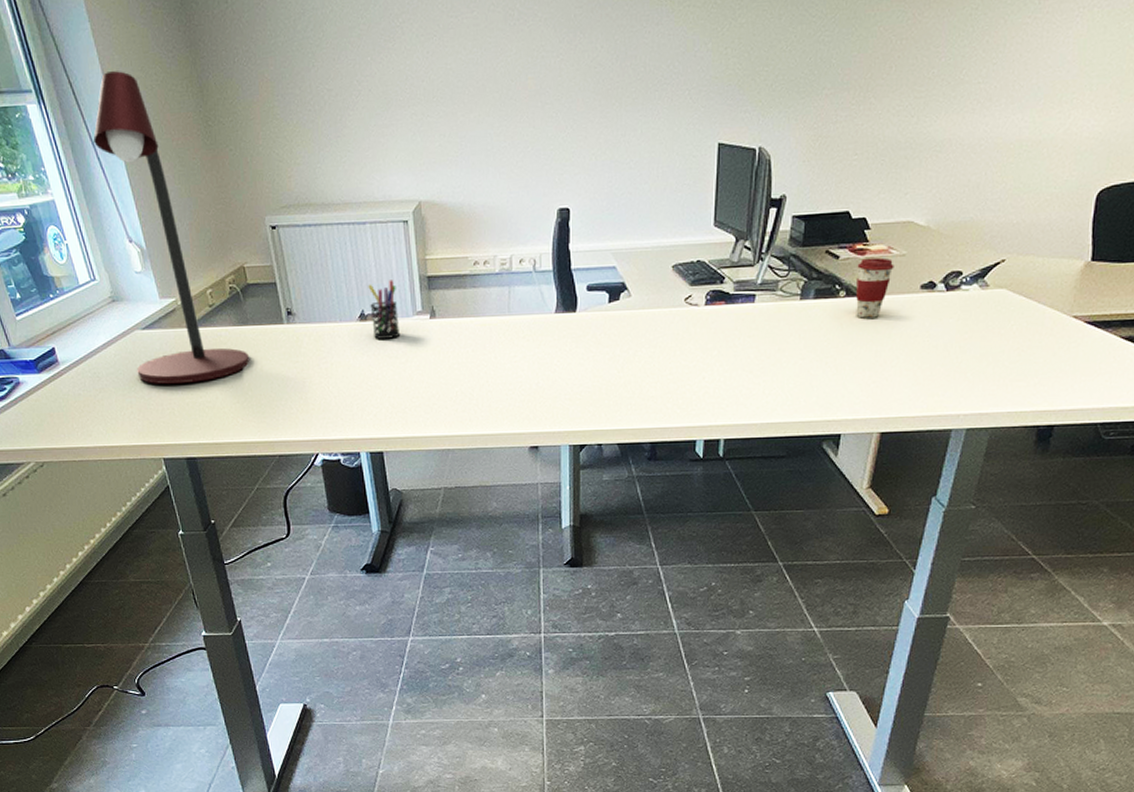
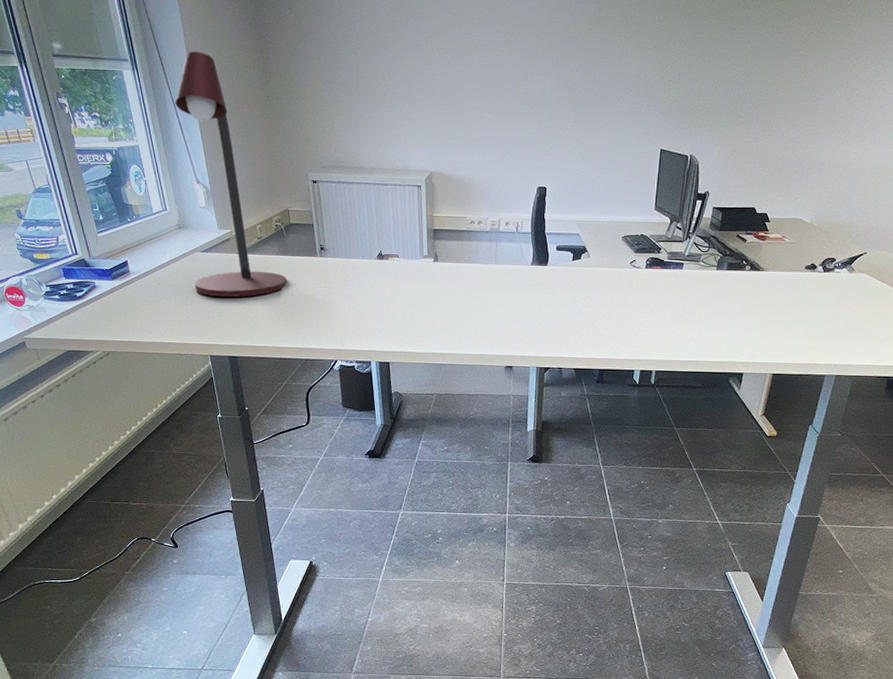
pen holder: present [368,280,401,339] -> none [386,229,410,275]
coffee cup: present [856,257,894,319] -> none [757,243,787,288]

